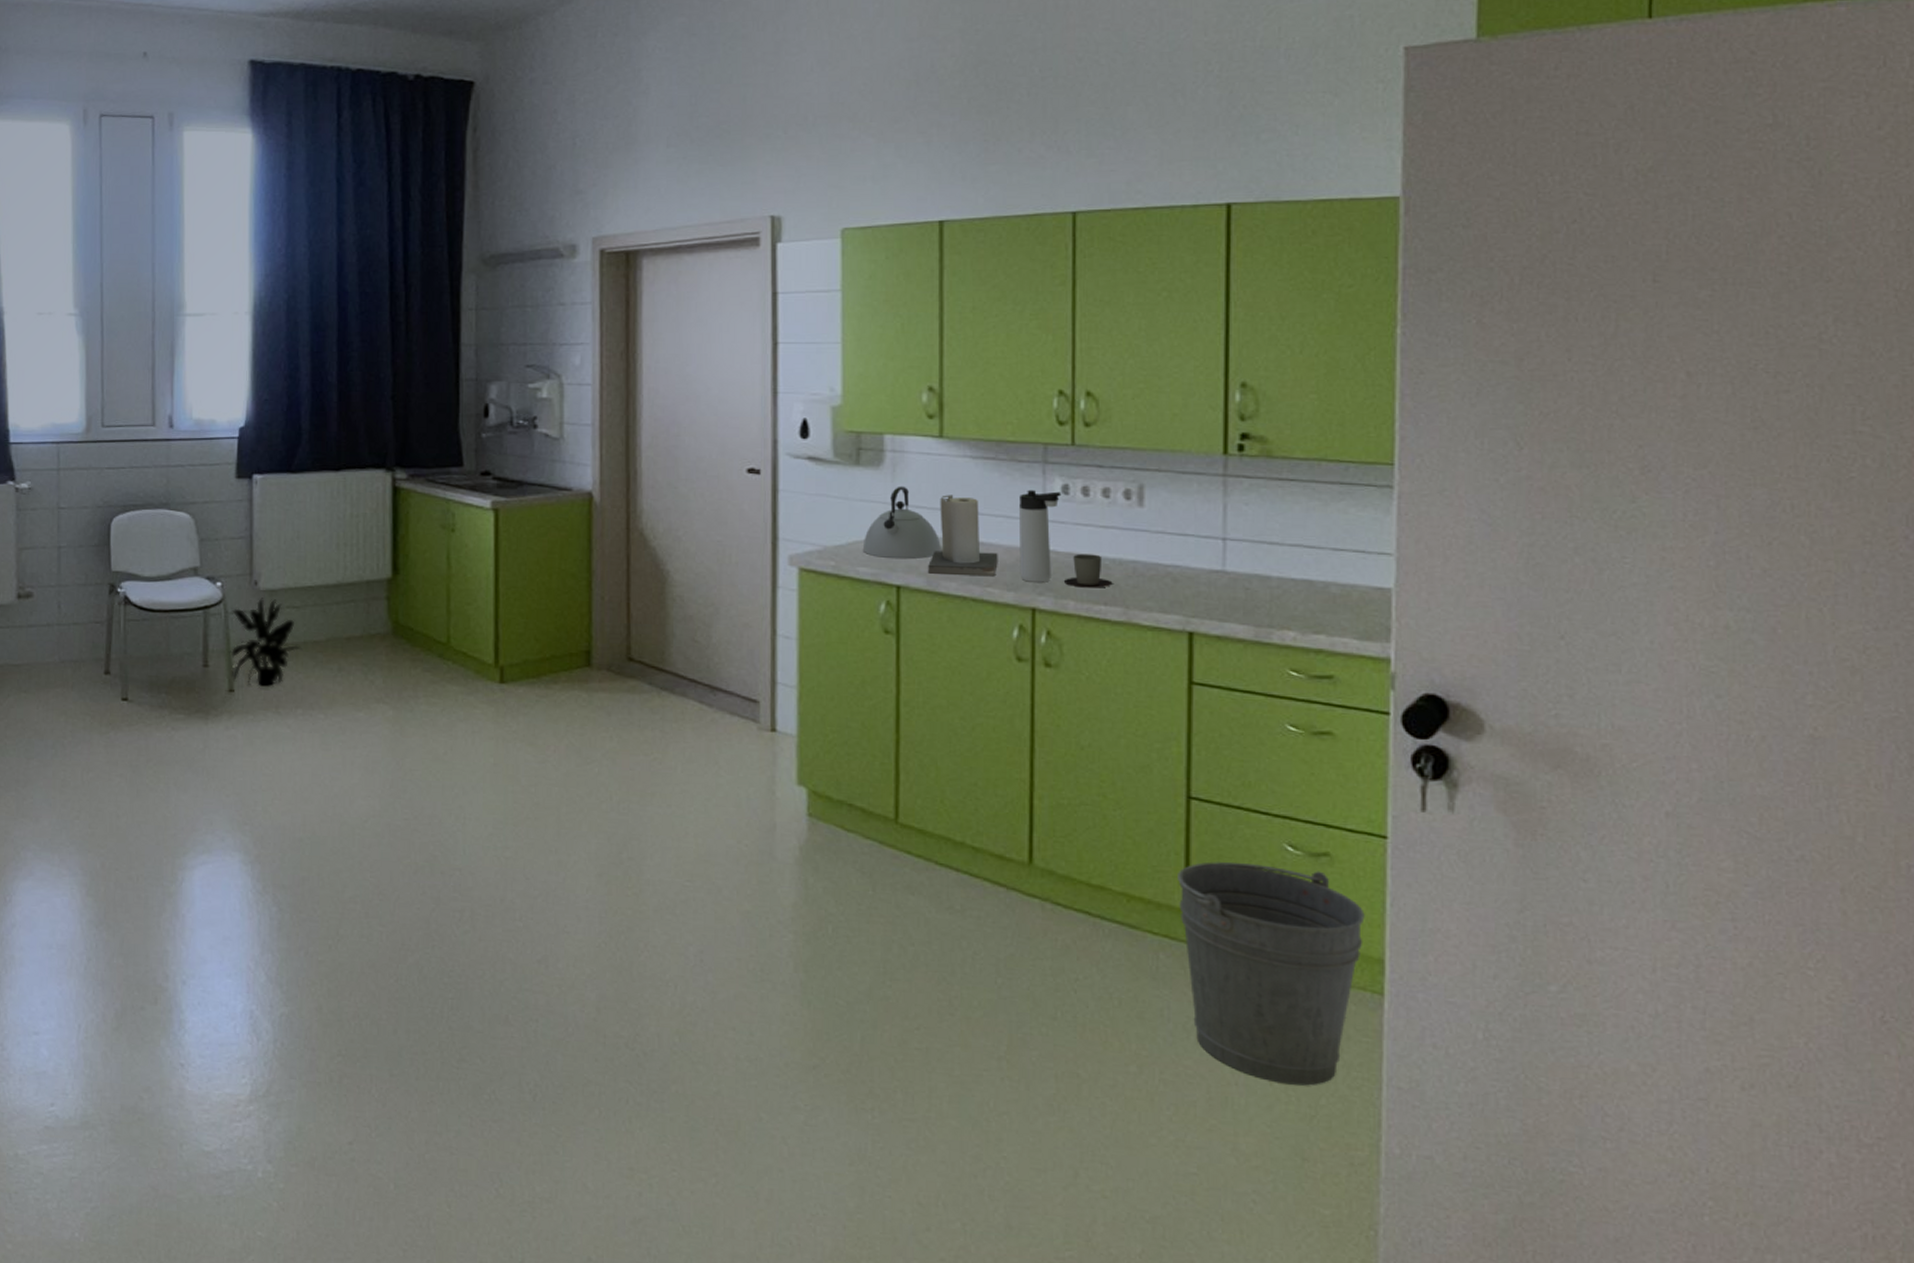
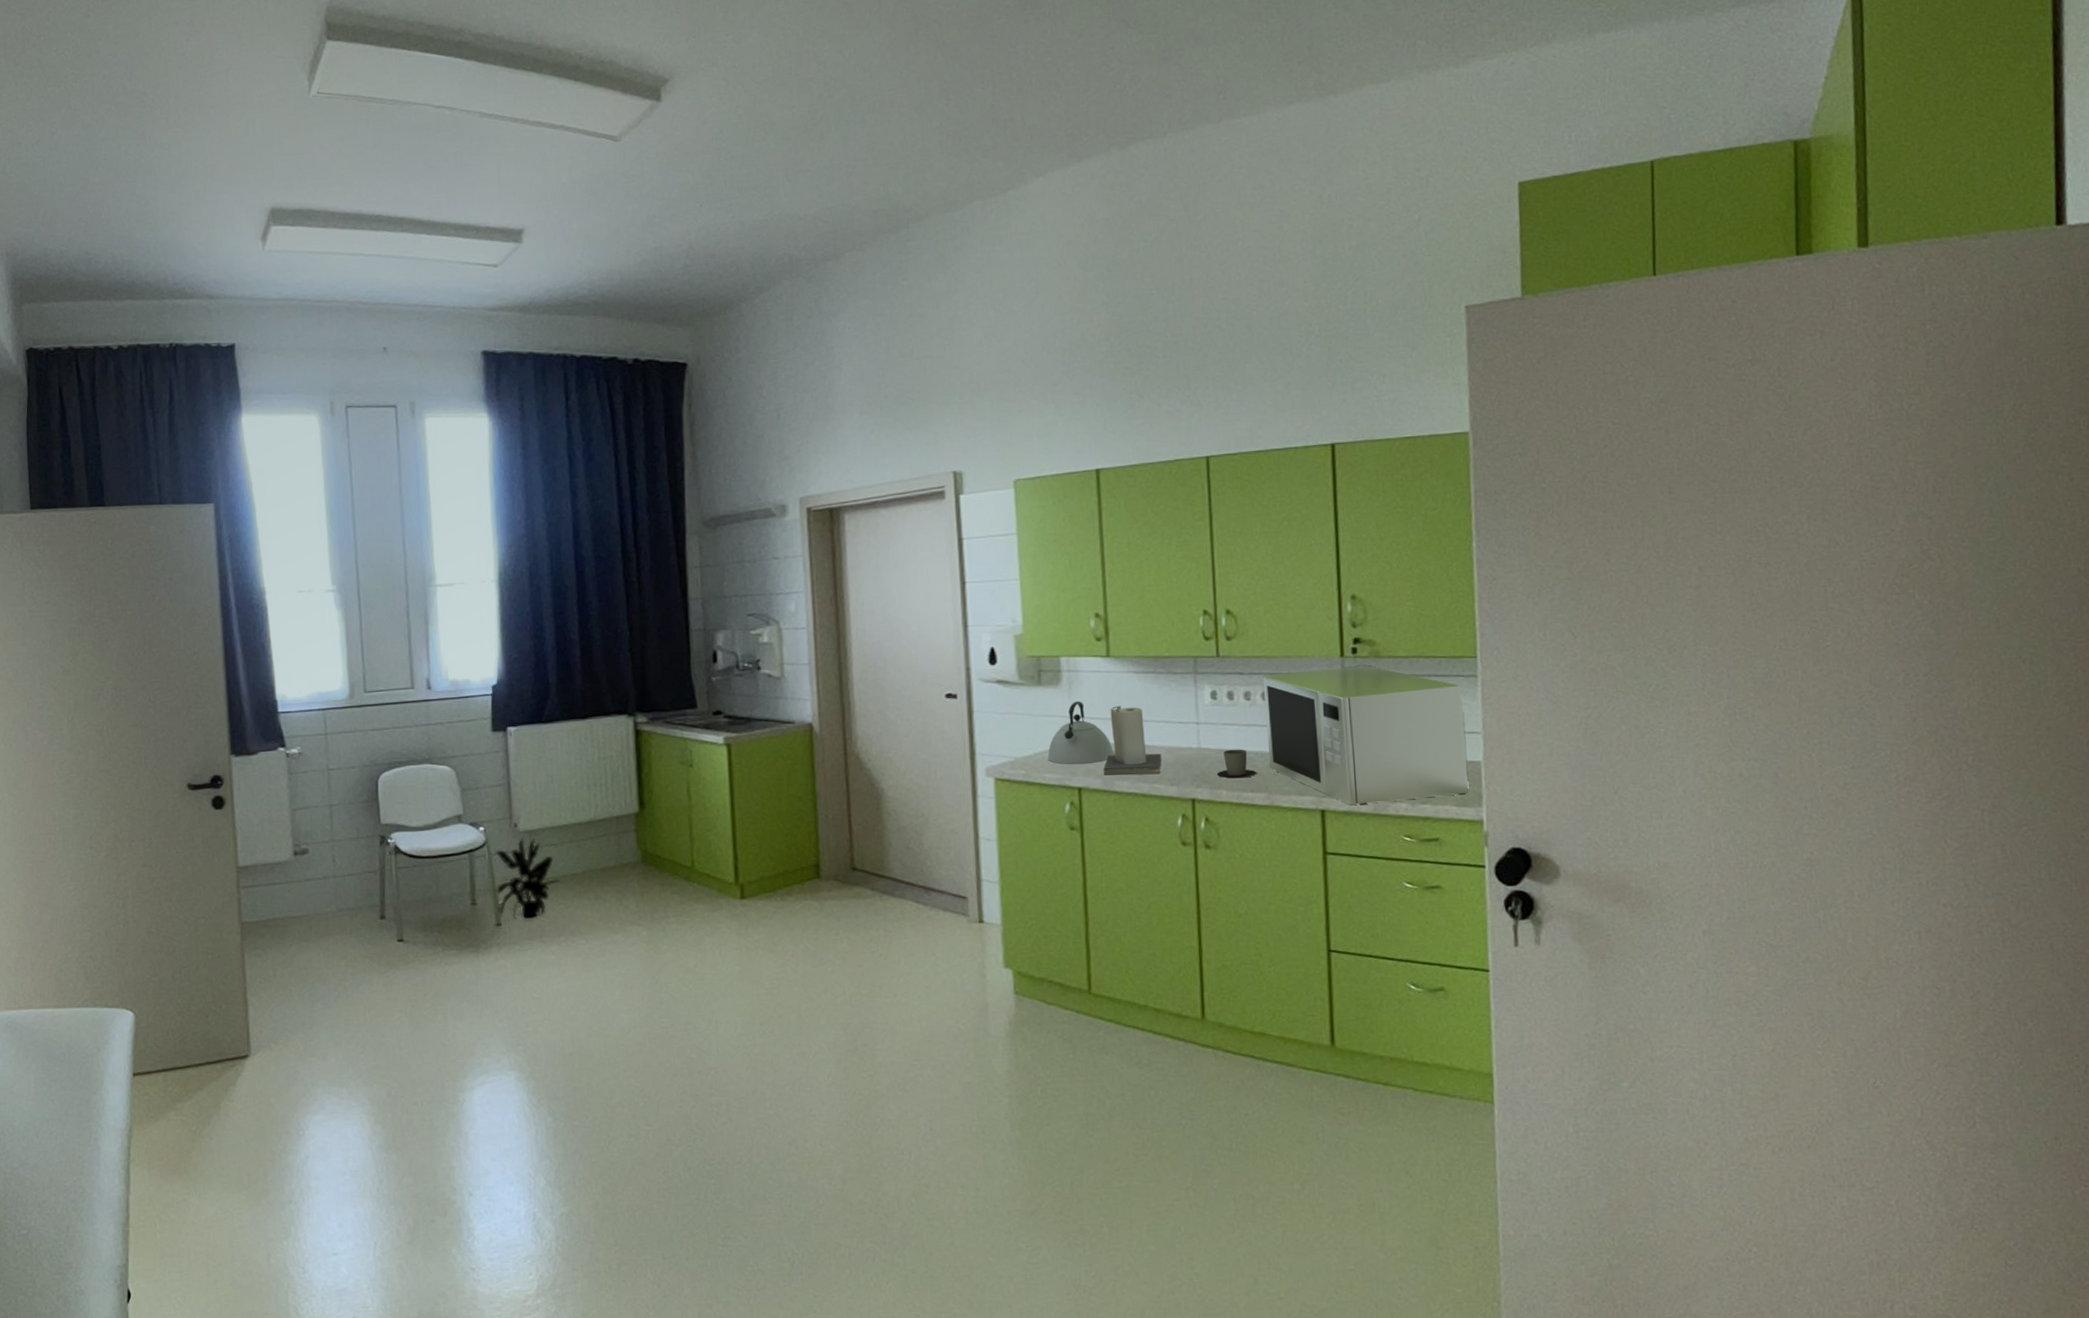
thermos bottle: present [1020,489,1062,584] -> none [1176,697,1211,778]
microwave: none [1126,466,1373,630] -> present [1262,665,1468,806]
bucket: present [1178,862,1365,1086] -> none [1324,1002,1475,1186]

